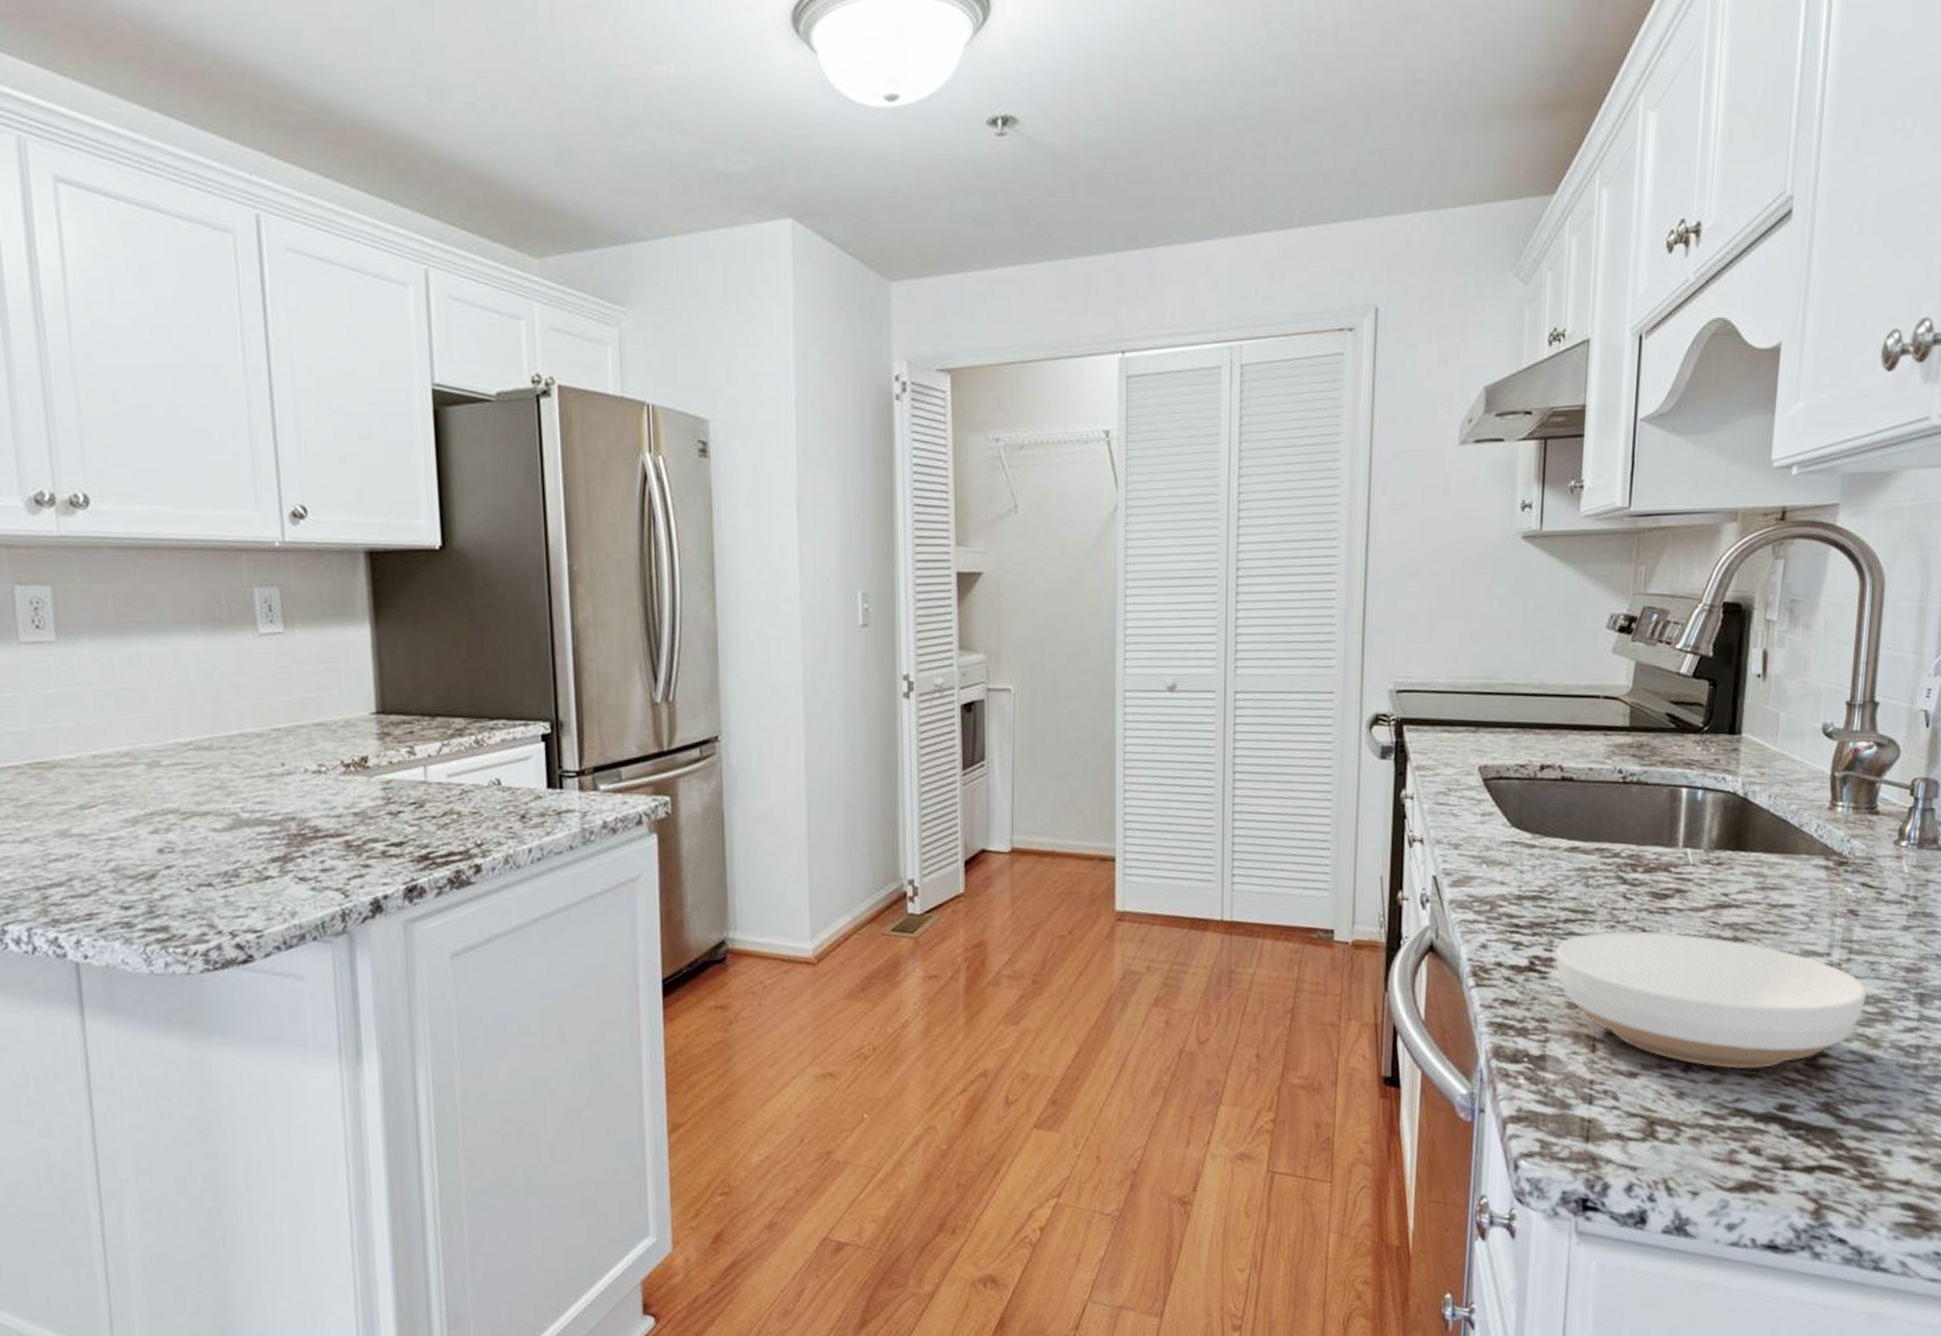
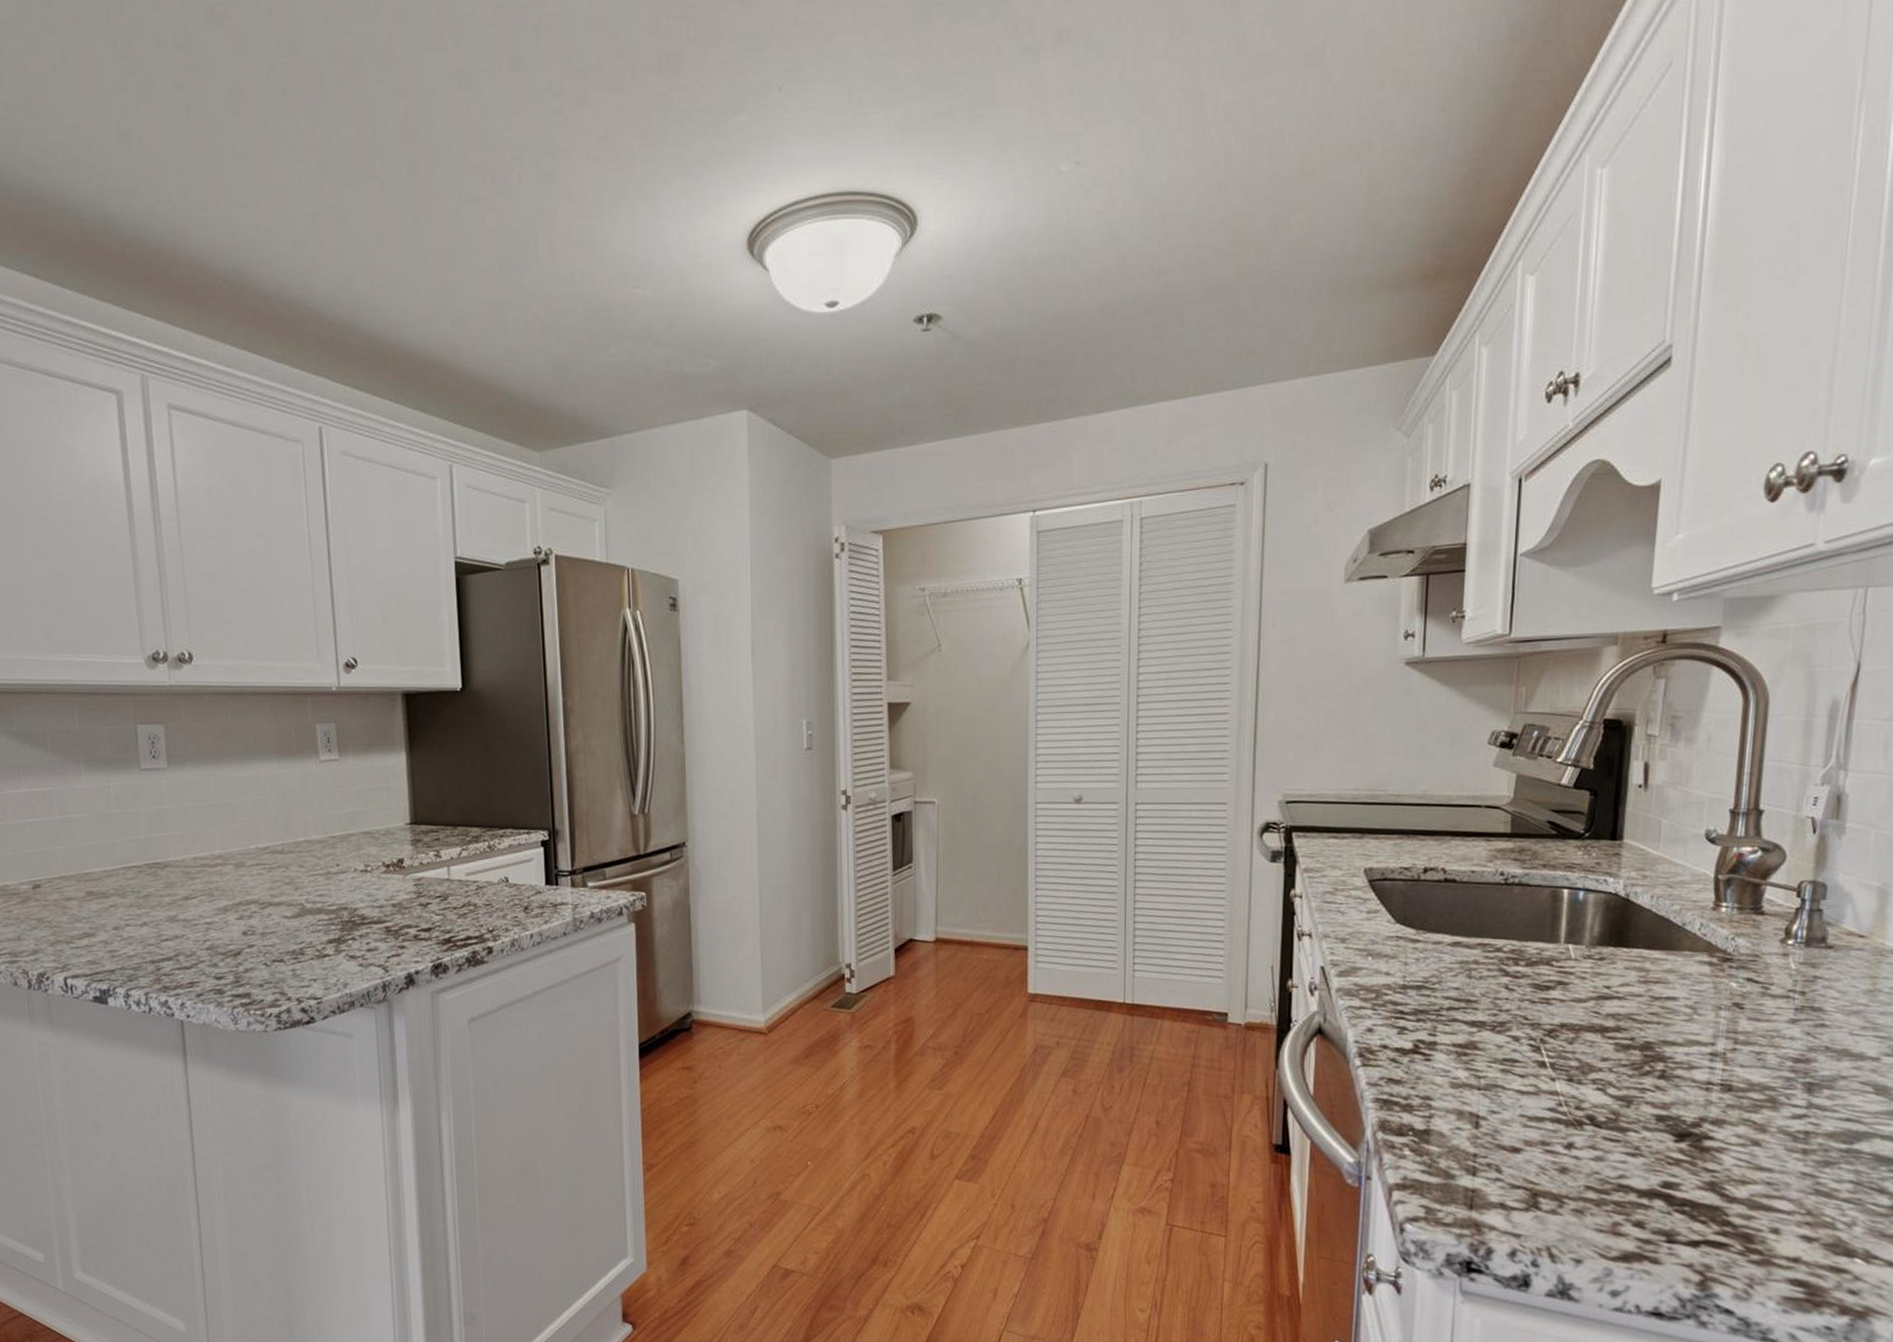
bowl: present [1555,931,1868,1070] -> none [1439,1019,1754,1149]

